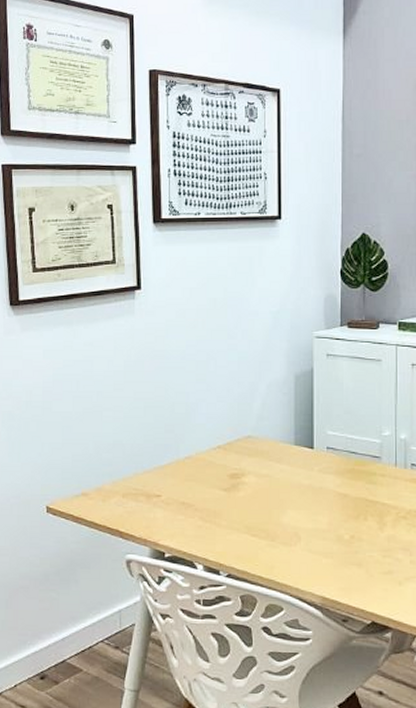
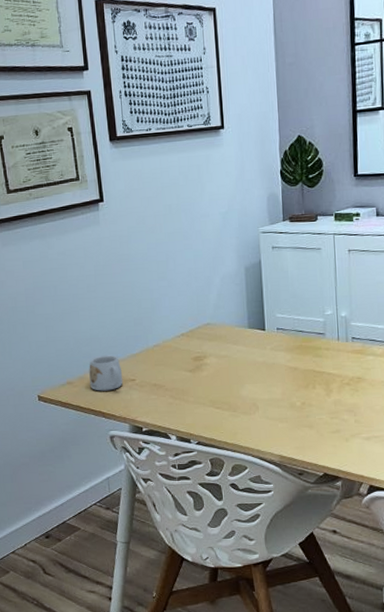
mug: none [108,464,147,507] -> present [89,355,123,391]

